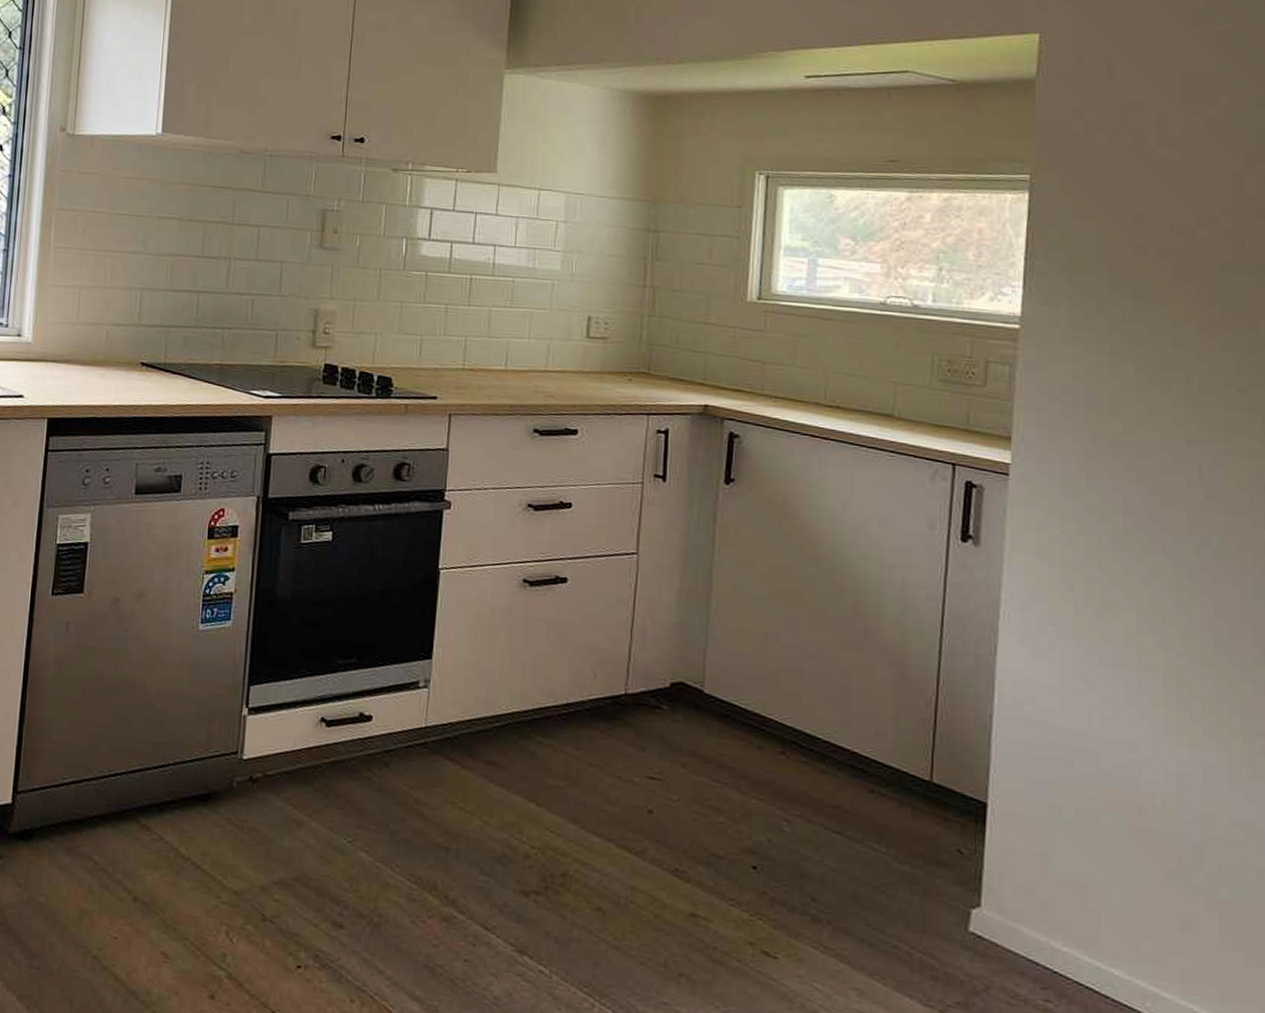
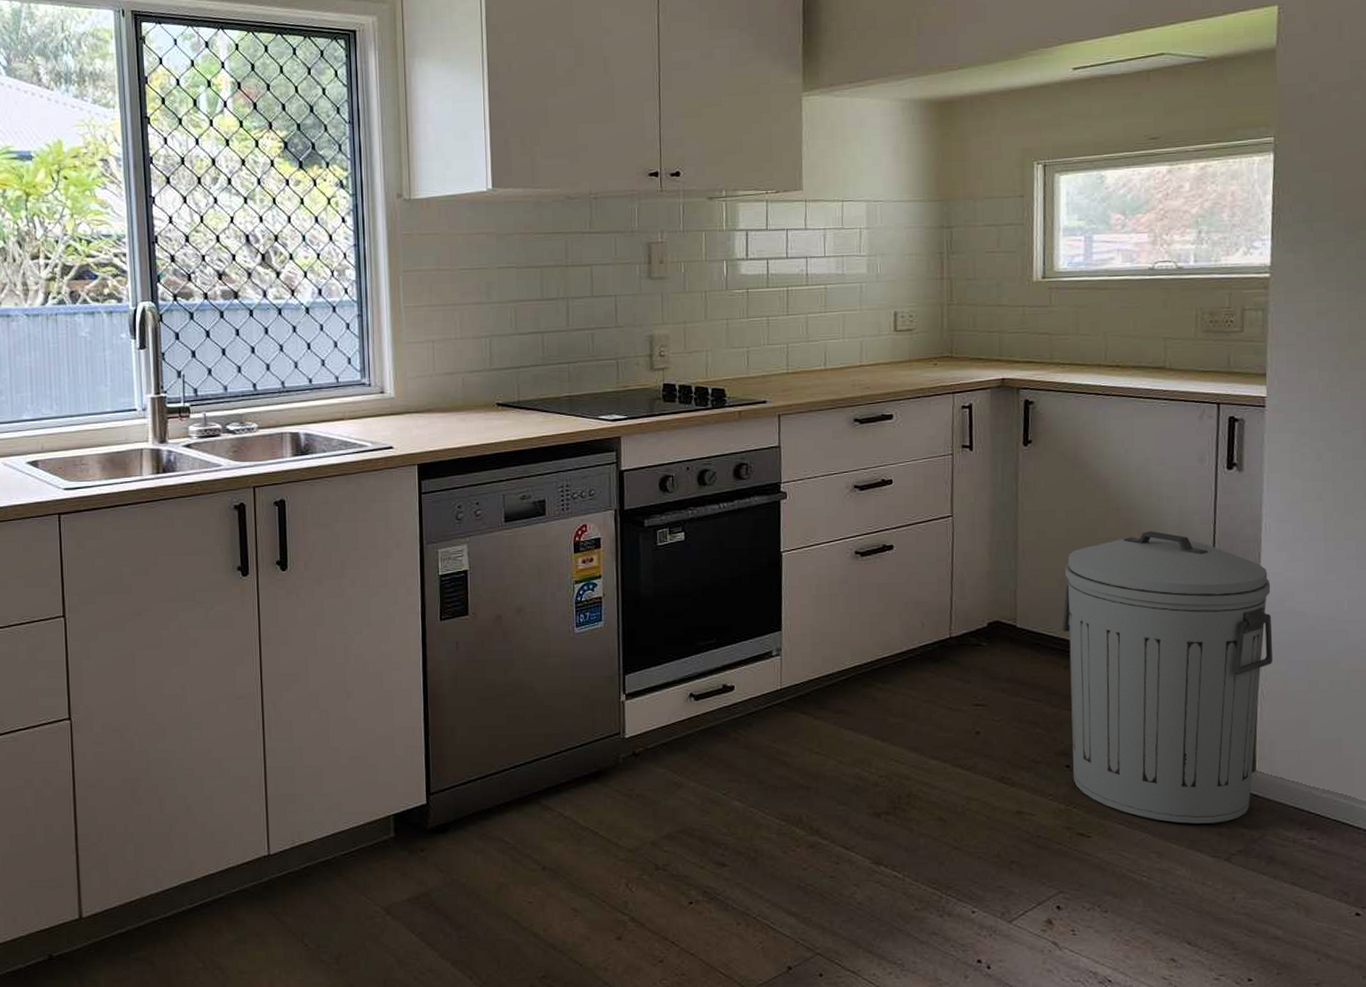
trash can: none [757,601,1008,964] -> present [1062,531,1274,824]

